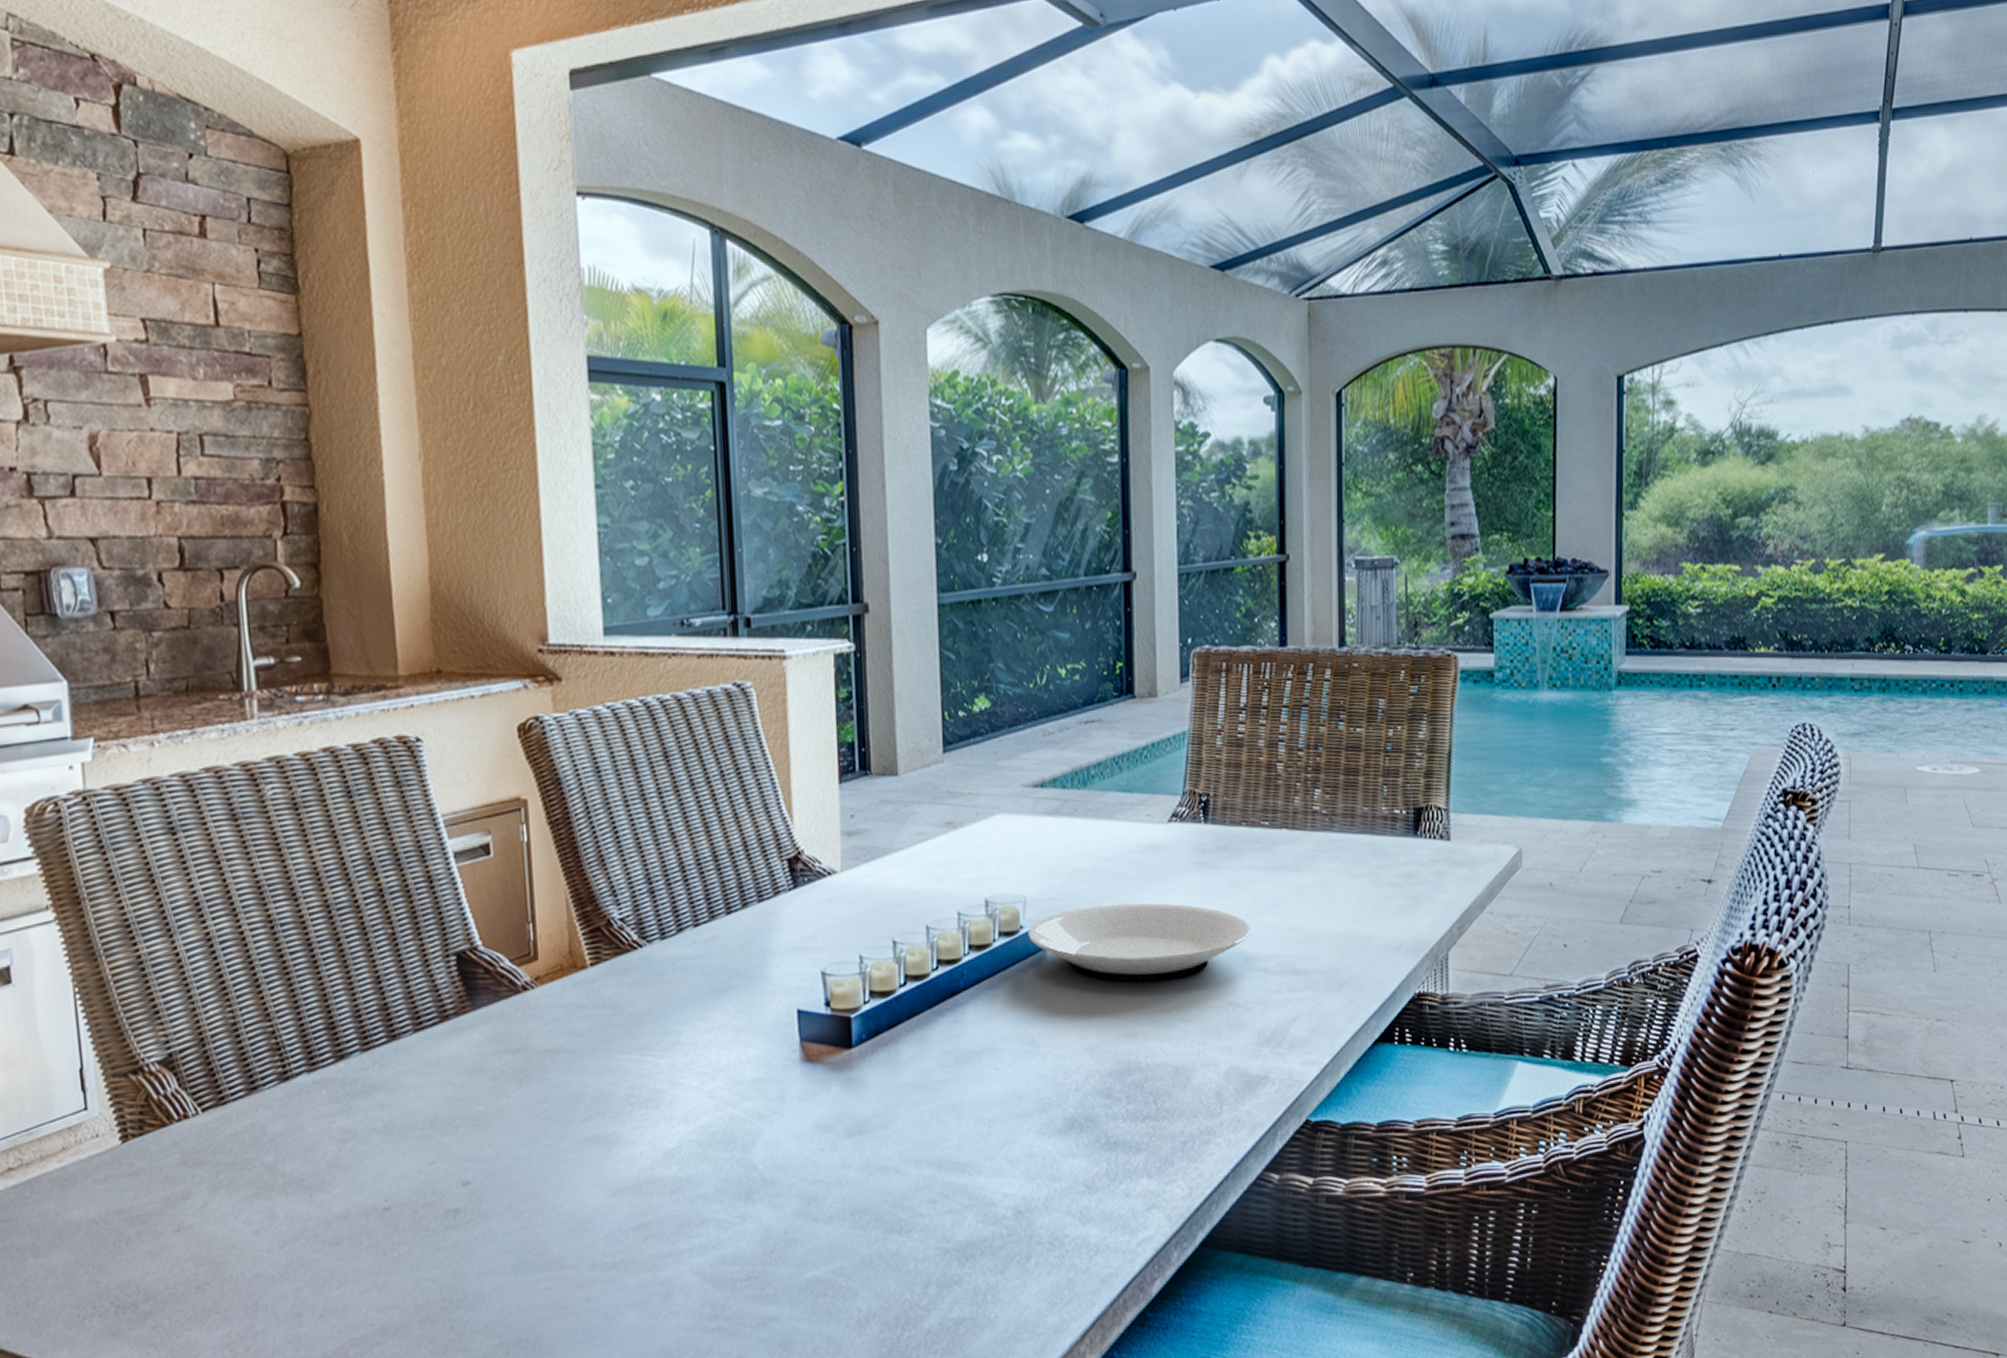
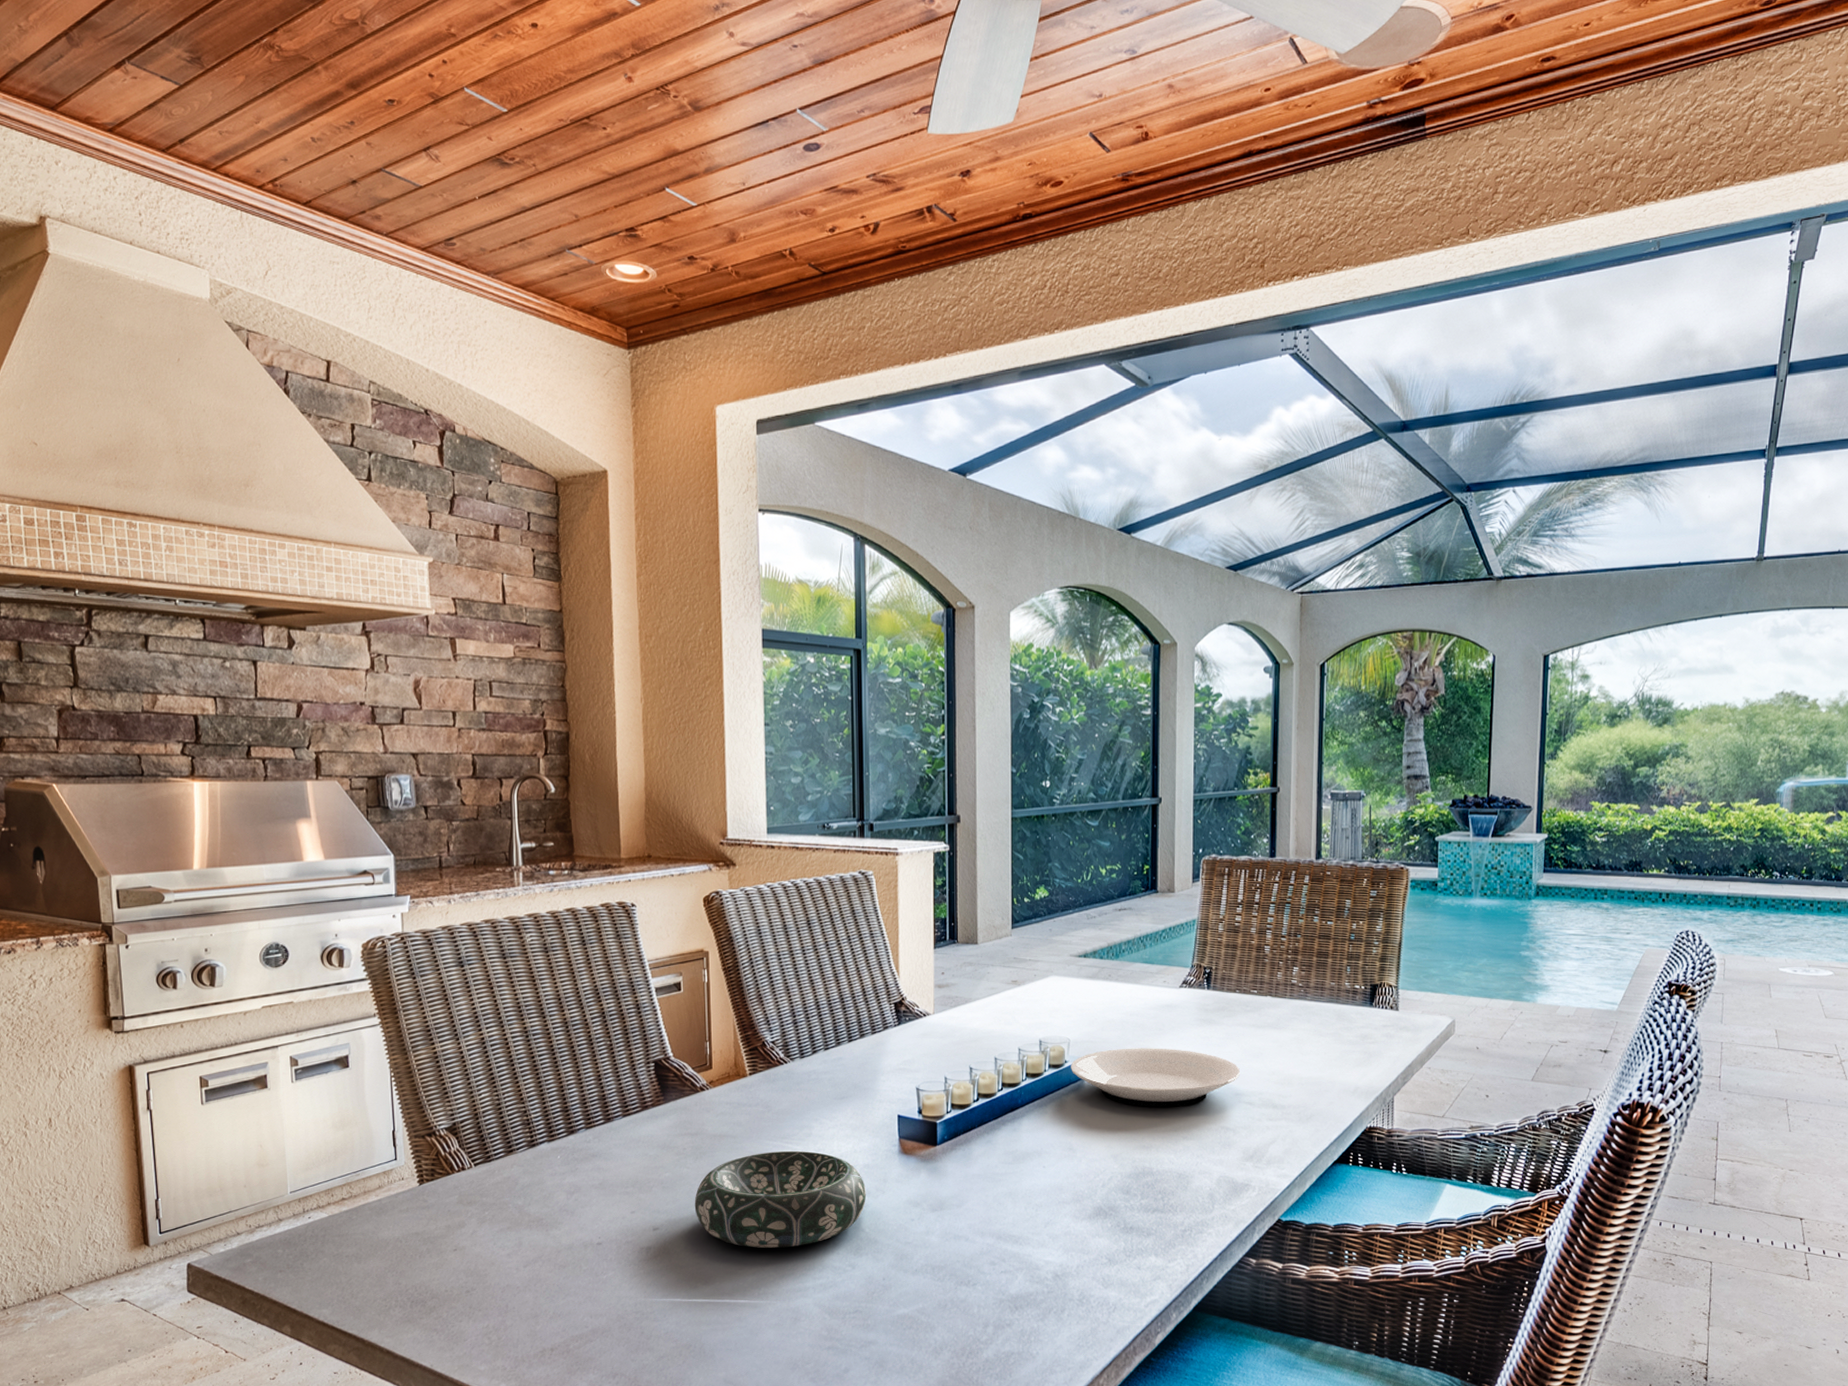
decorative bowl: none [519,1065,759,1201] -> present [694,1150,867,1248]

